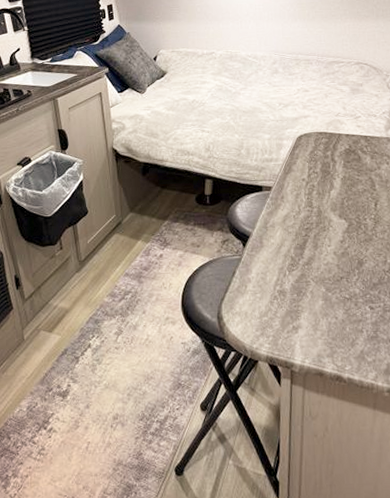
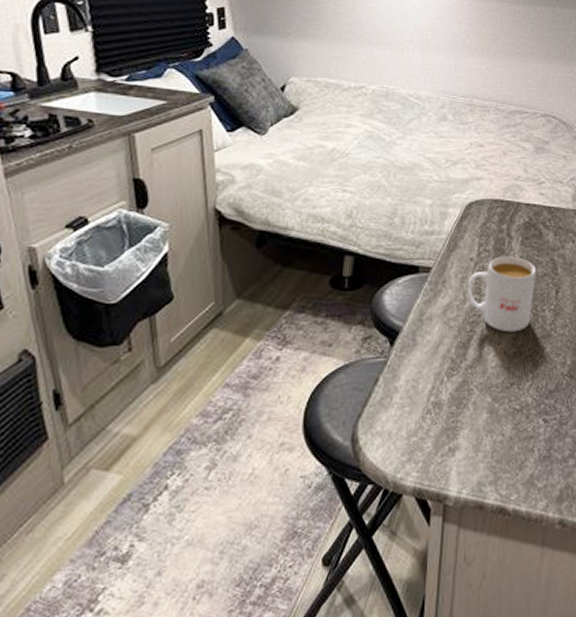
mug: none [301,176,358,237] -> present [468,256,537,333]

